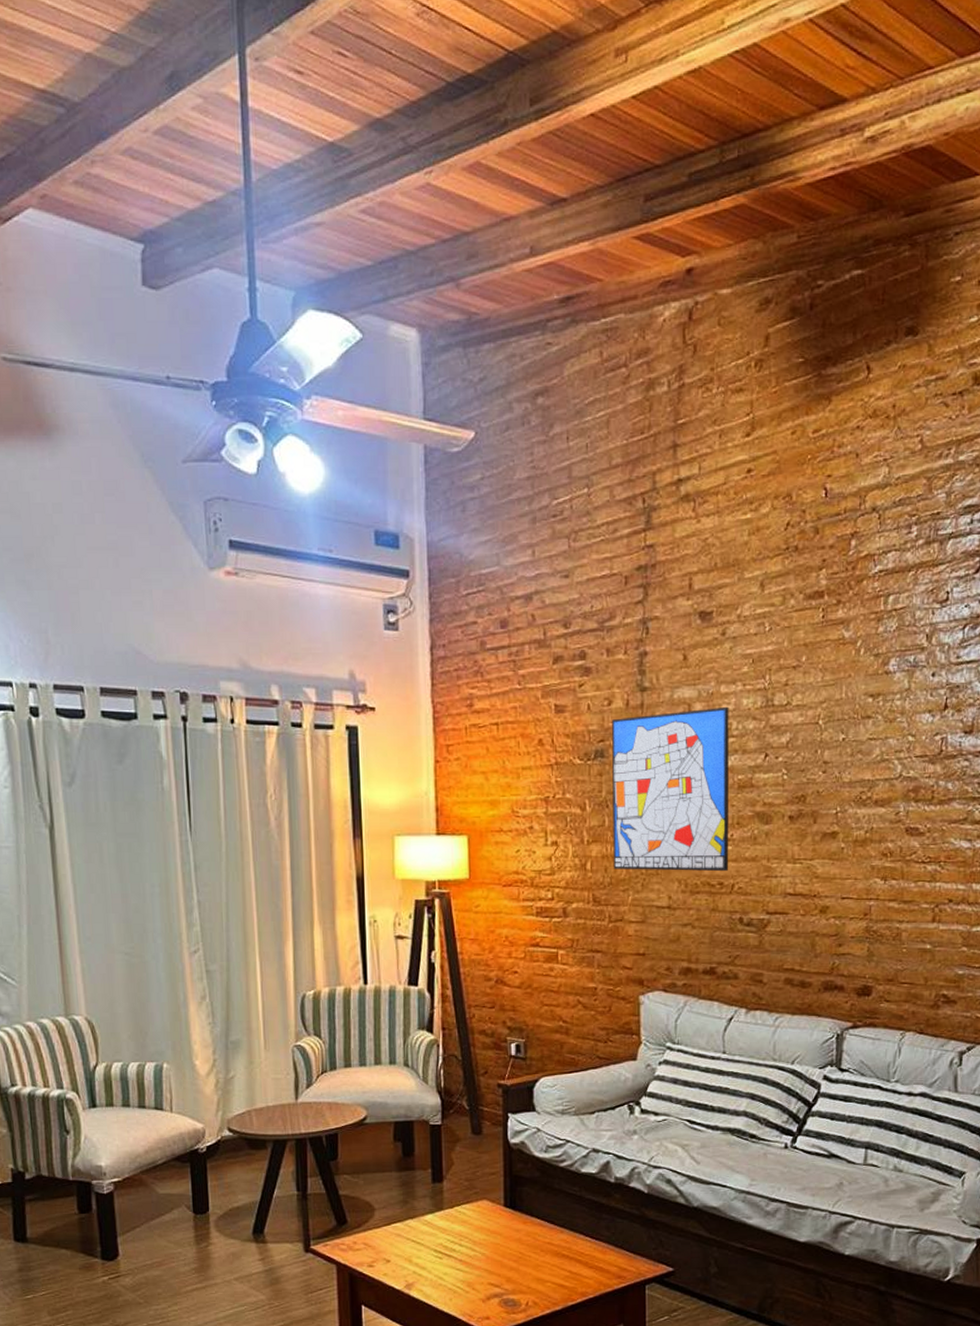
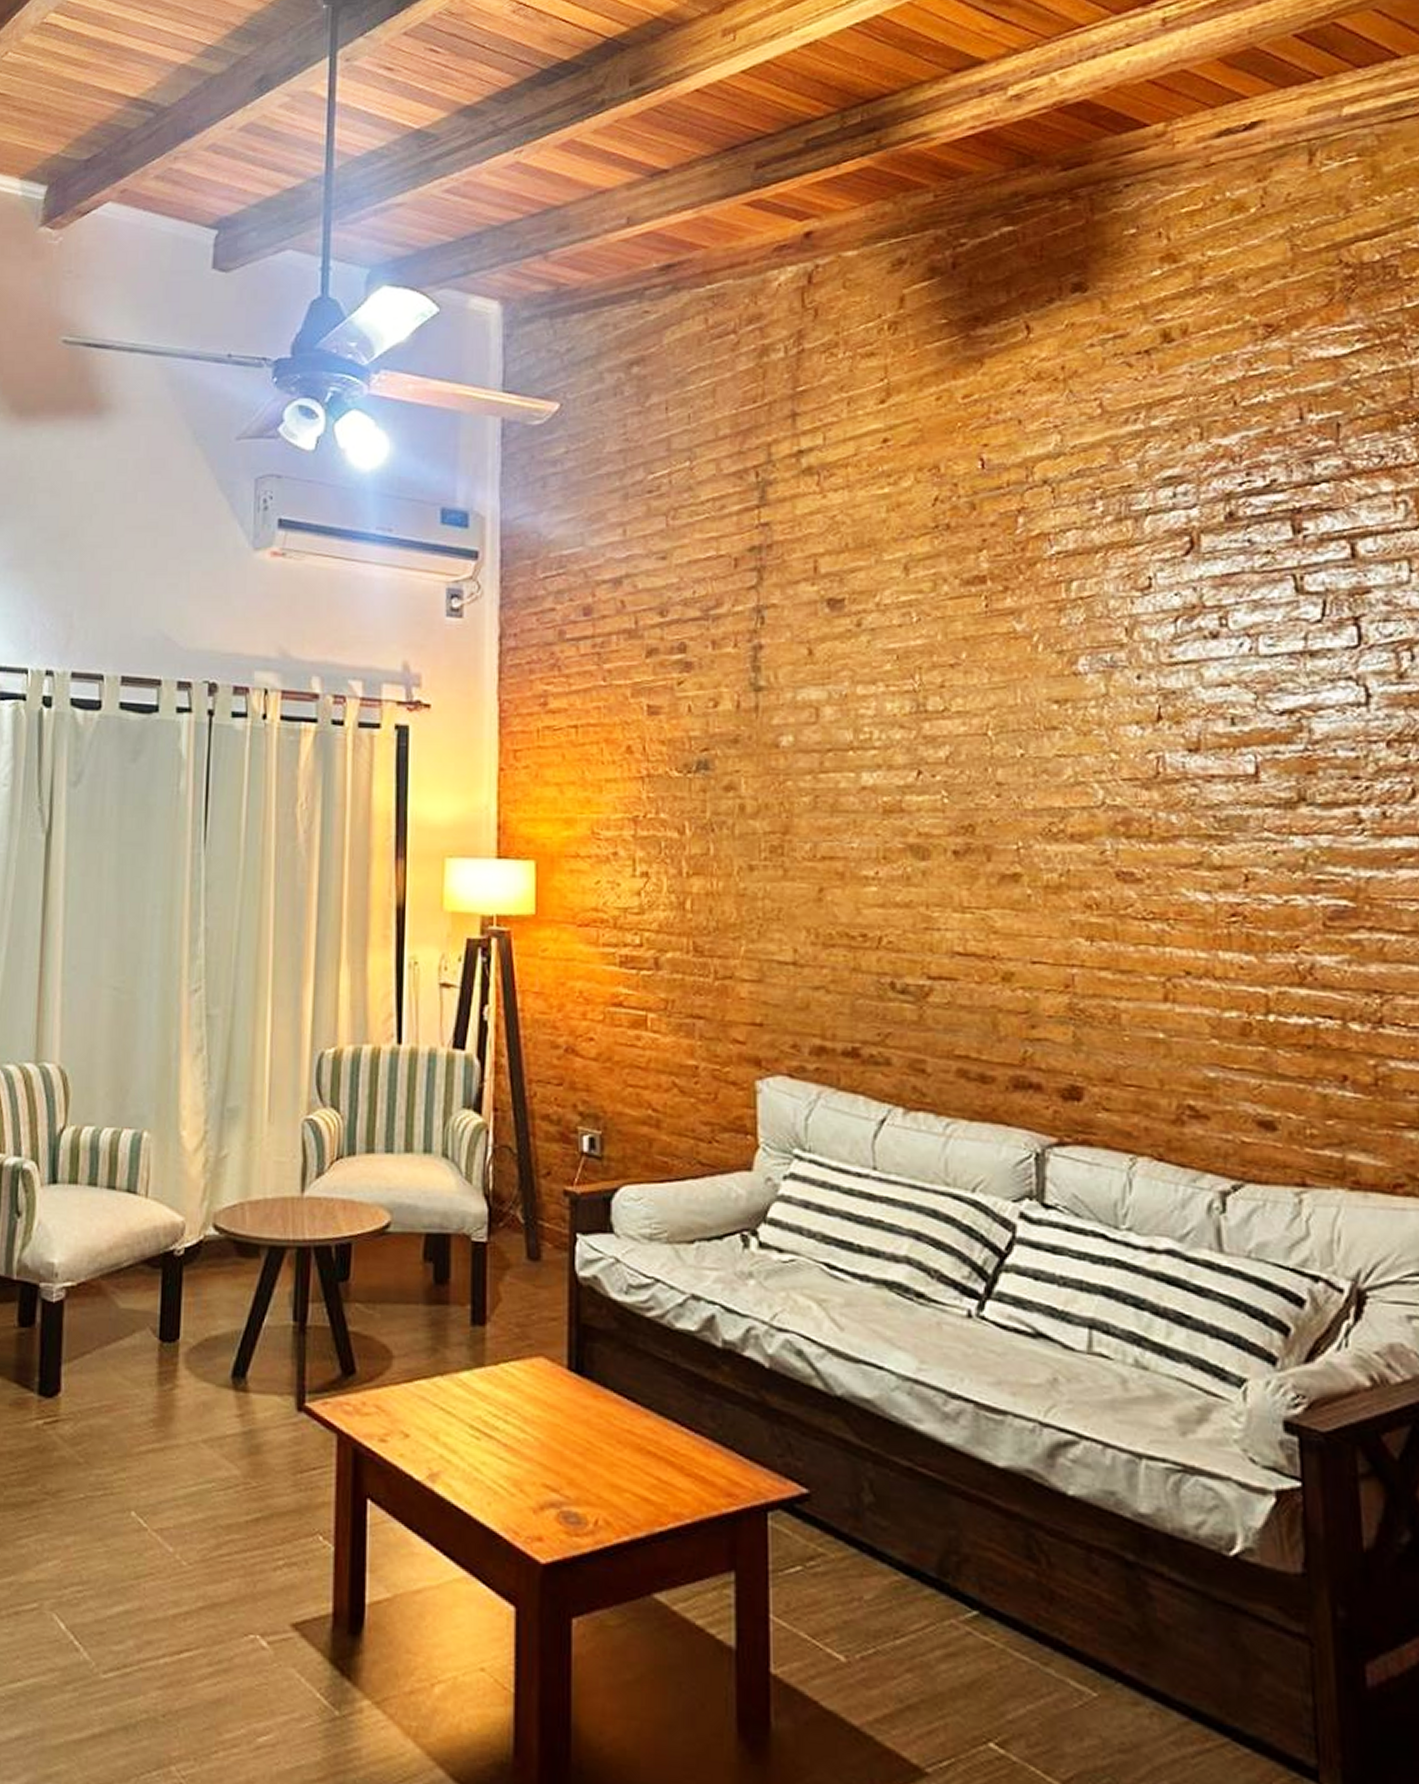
wall art: present [612,706,729,872] -> none [719,711,874,920]

